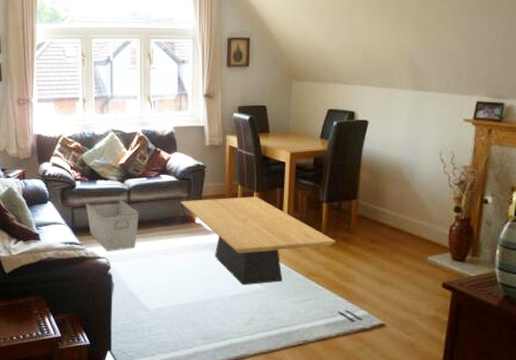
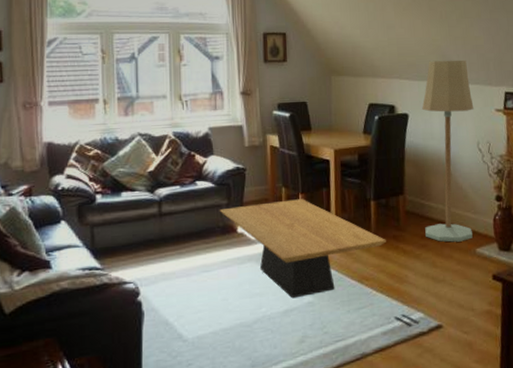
storage bin: present [86,199,140,252] -> none [108,211,173,275]
floor lamp: none [376,66,440,249] -> present [422,59,474,242]

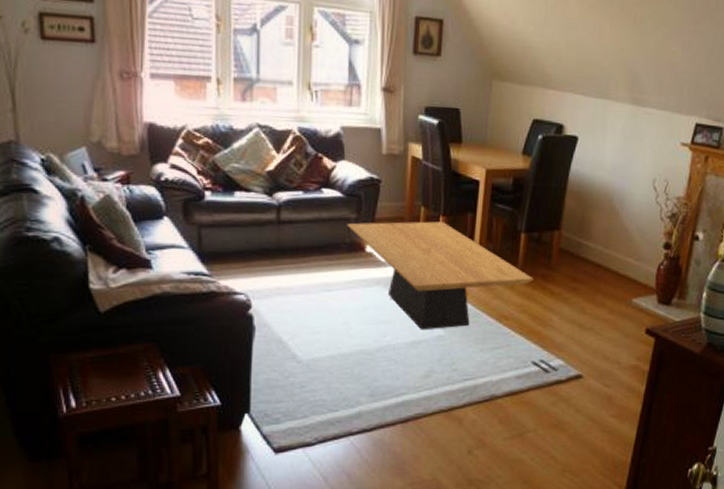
floor lamp: present [422,59,474,242] -> none [578,74,656,289]

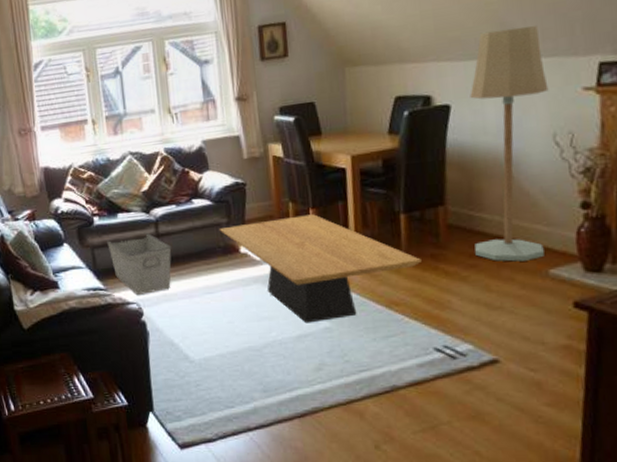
storage bin: none [218,217,293,286] -> present [107,232,172,296]
floor lamp: none [578,74,656,289] -> present [470,25,549,262]

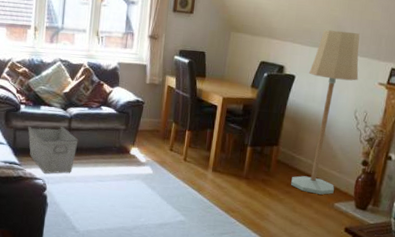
coffee table: present [219,214,422,324] -> none [117,132,255,216]

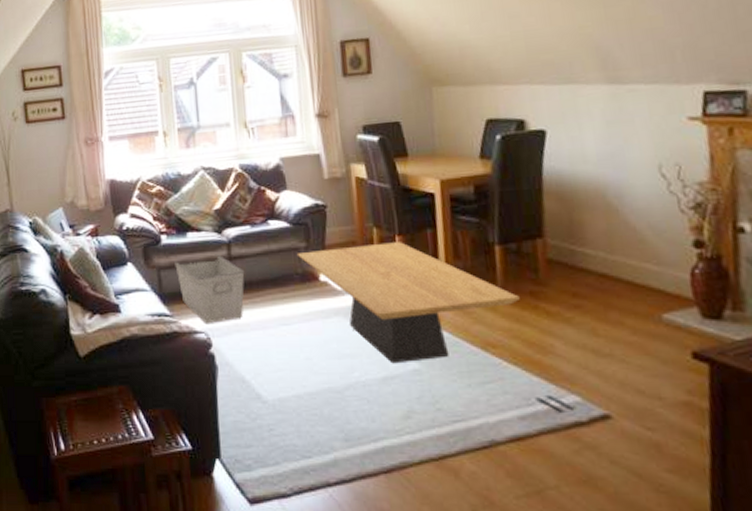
coffee table: none [117,132,255,216] -> present [296,242,520,364]
floor lamp: present [291,29,360,195] -> none [566,50,656,304]

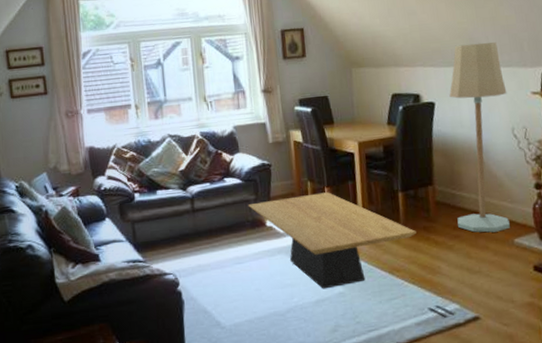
storage bin: present [175,254,245,324] -> none [146,208,206,267]
floor lamp: none [566,50,656,304] -> present [449,41,510,233]

